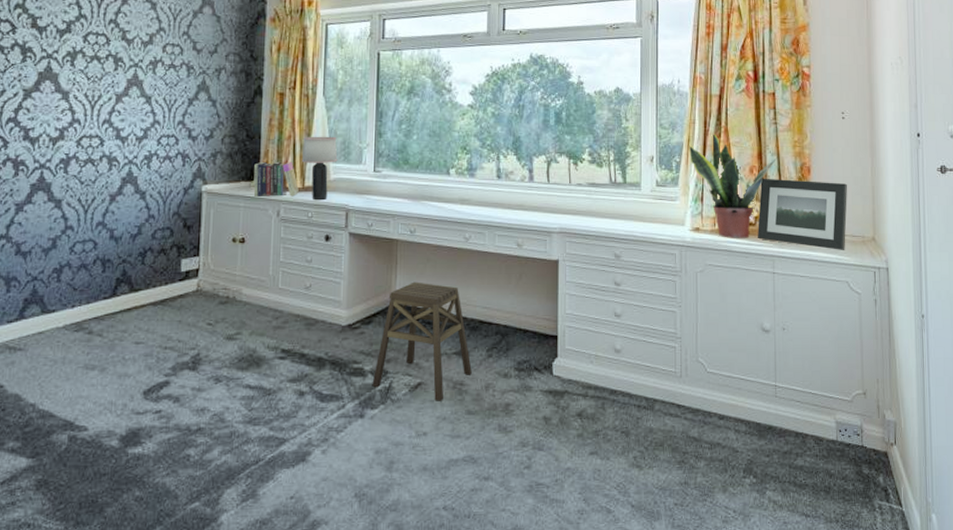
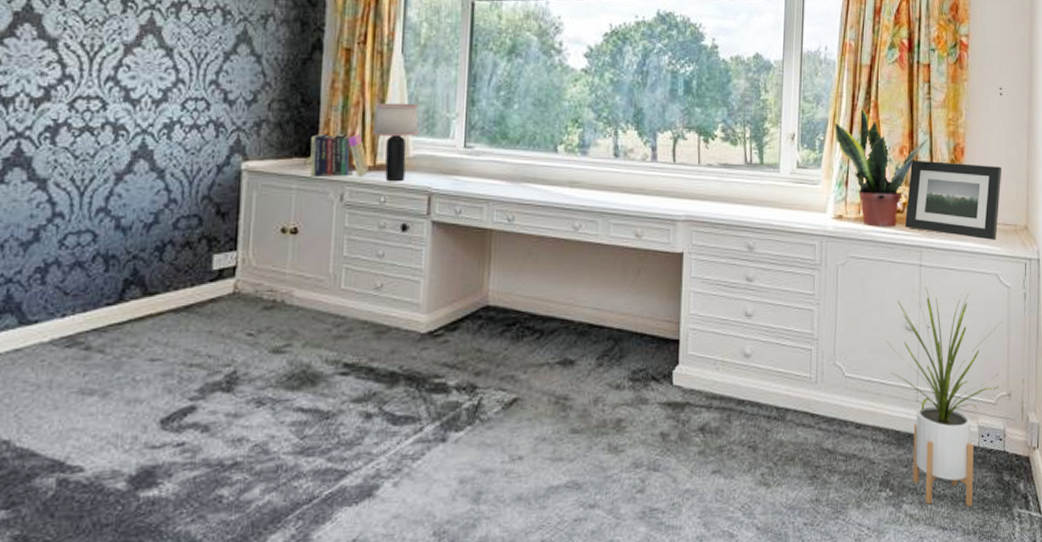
stool: present [372,281,472,401] -> none [457,279,578,419]
house plant: none [744,292,855,496] -> present [886,286,1003,506]

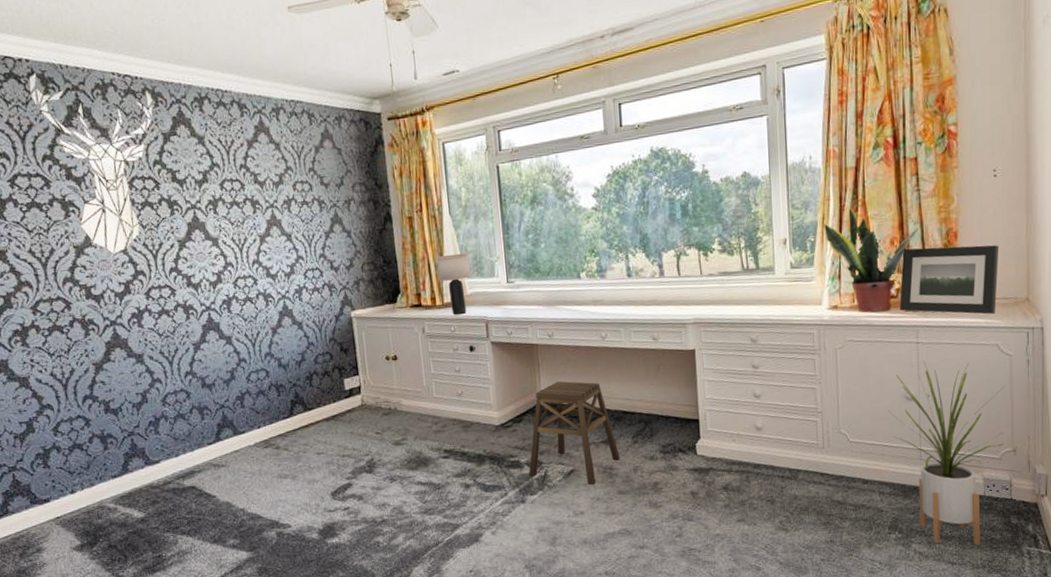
books: present [309,133,370,178] -> none [395,281,440,318]
stool: none [457,279,578,419] -> present [529,381,620,485]

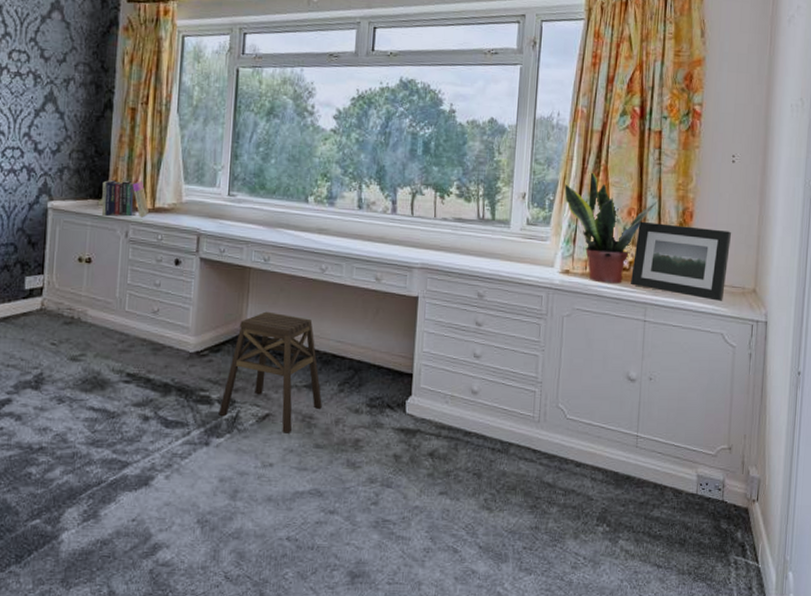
books: none [395,281,440,318] -> present [101,179,150,218]
table lamp: present [436,253,472,316] -> none [152,155,191,223]
house plant: present [887,361,1005,545] -> none [608,341,726,548]

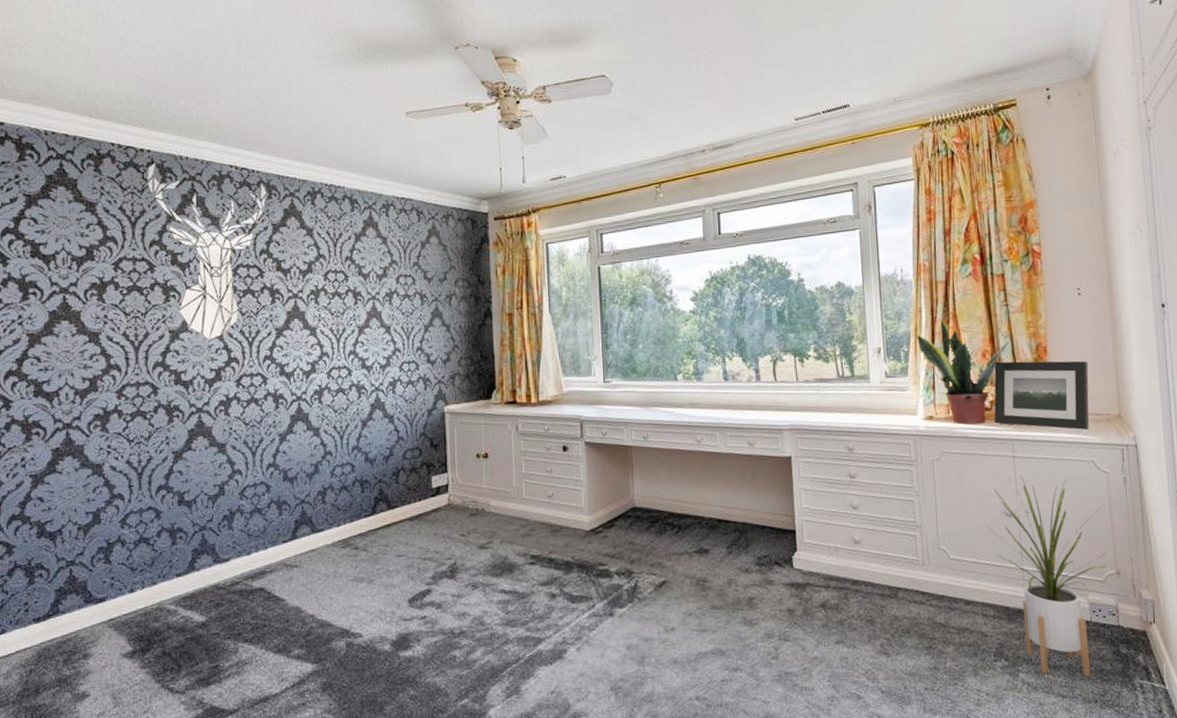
books: present [101,179,150,218] -> none [490,378,535,415]
stool: present [218,311,322,433] -> none [618,485,714,598]
house plant: none [608,341,726,548] -> present [987,475,1107,677]

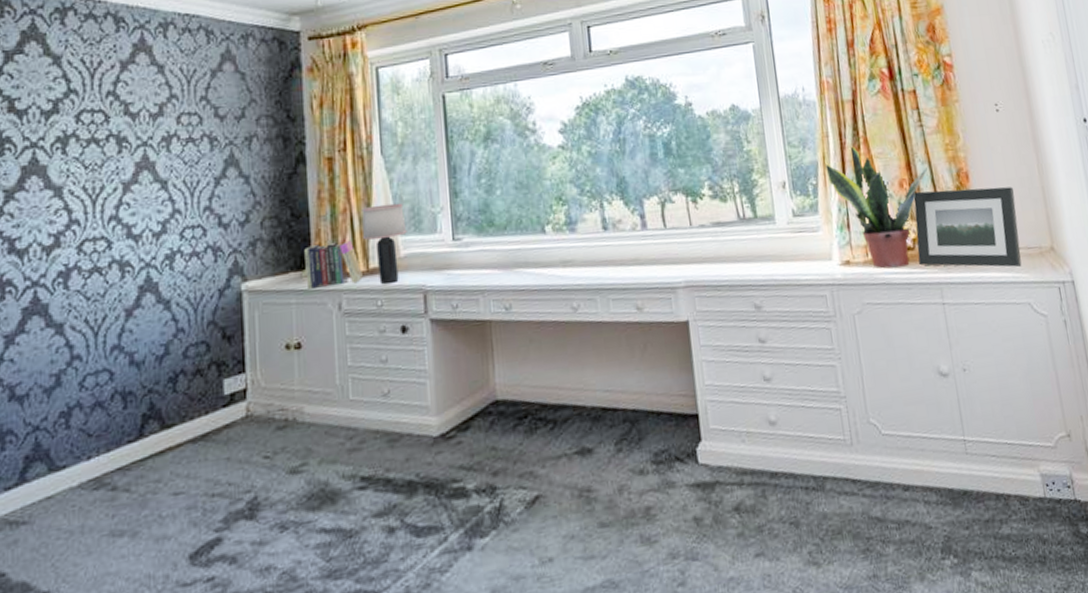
books: none [490,378,535,415] -> present [304,240,364,291]
table lamp: none [534,351,568,414] -> present [362,202,407,285]
house plant: present [987,475,1107,677] -> none [921,326,1056,570]

